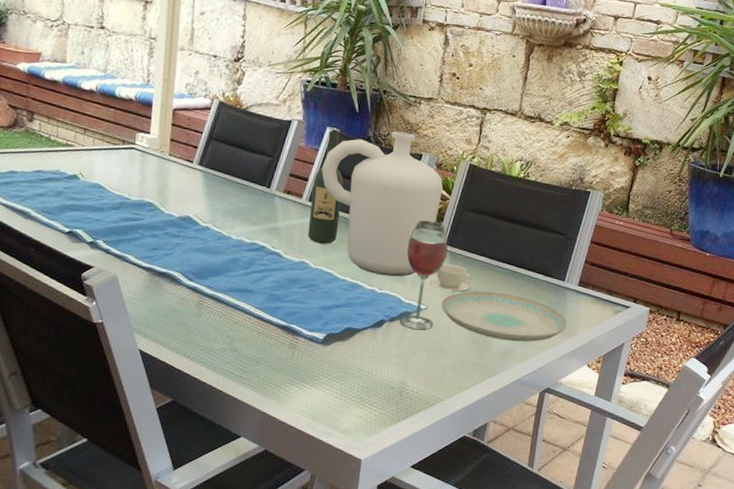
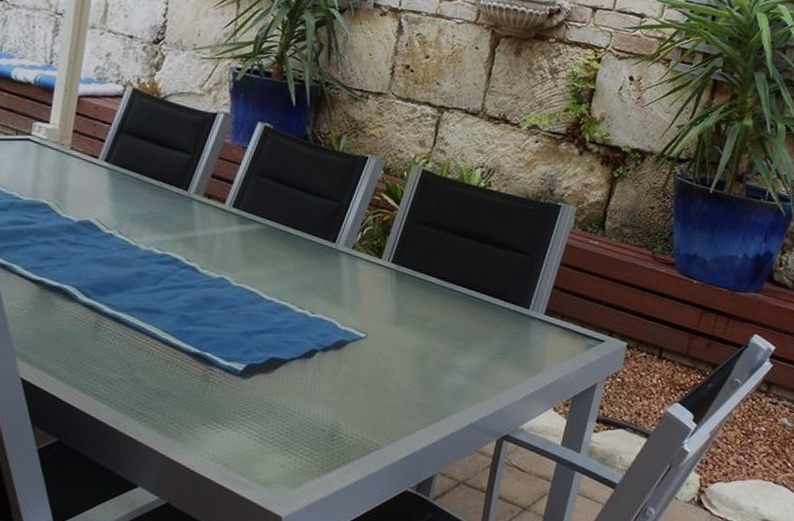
wine bottle: present [307,130,343,244] -> none [229,126,275,258]
water jug: present [322,131,443,277] -> none [249,129,391,299]
wineglass: present [400,220,448,330] -> none [334,233,395,362]
teacup: present [430,263,471,292] -> none [372,284,420,318]
plate: present [441,291,567,342] -> none [383,317,531,379]

